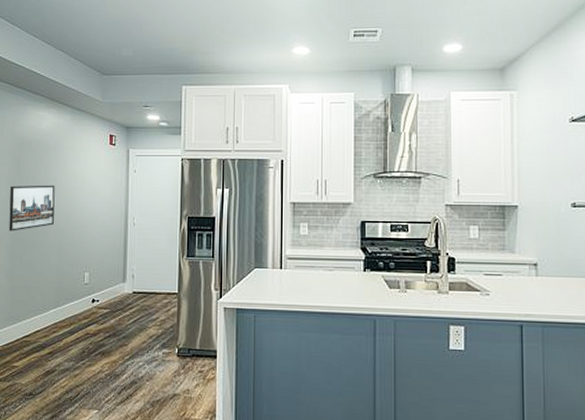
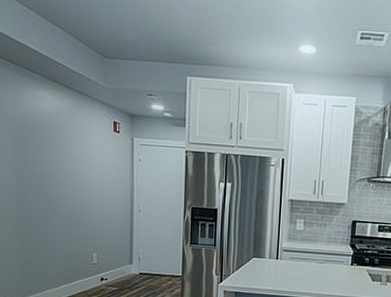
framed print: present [9,185,55,231] -> none [14,166,60,211]

